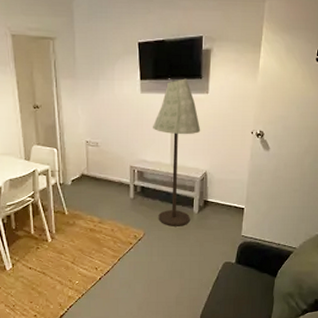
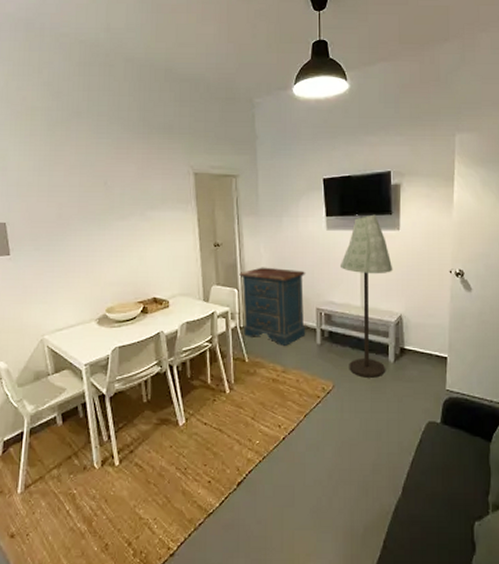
dresser: none [58,128,121,201] -> present [239,267,306,347]

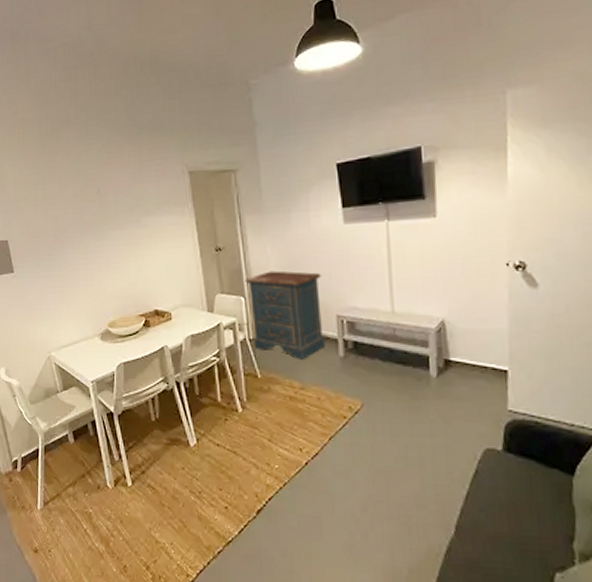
floor lamp: present [339,214,393,378] -> none [362,200,430,395]

